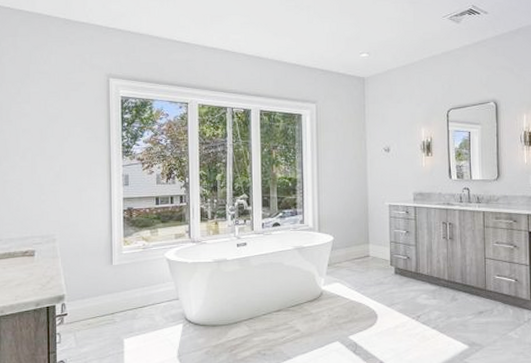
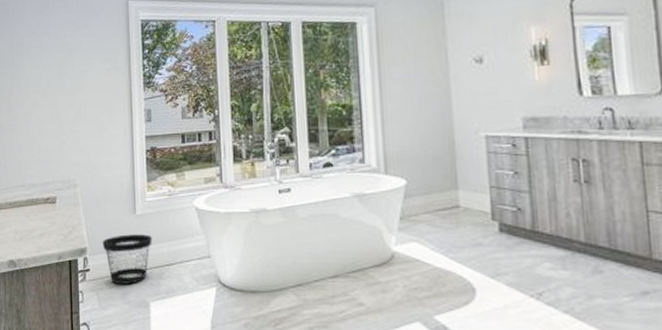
wastebasket: none [80,282,127,325] -> present [102,234,152,284]

